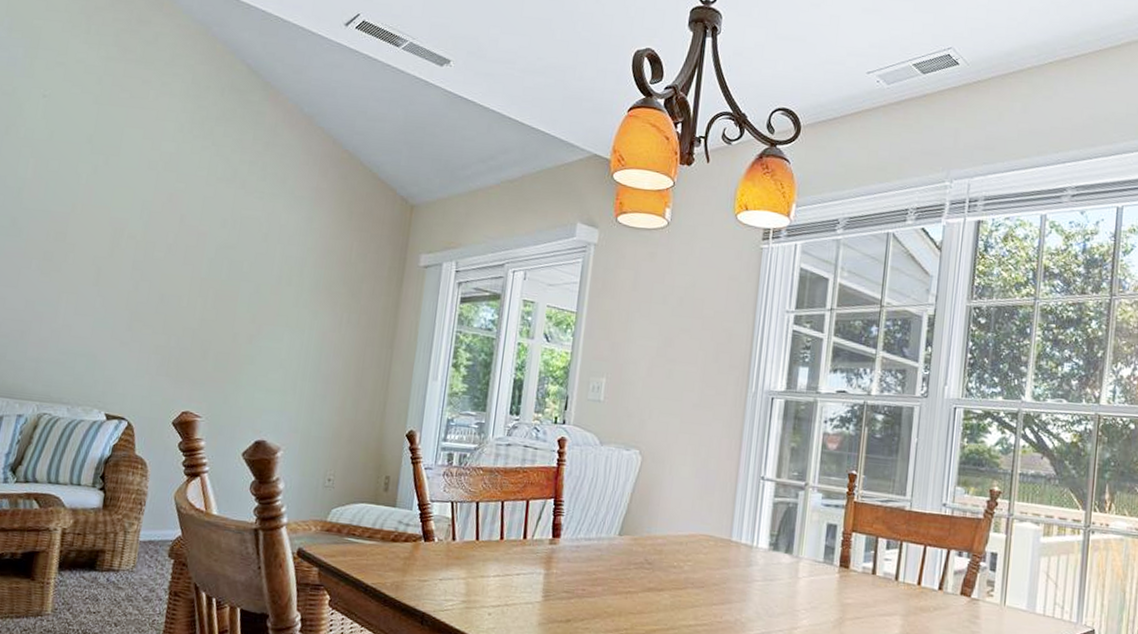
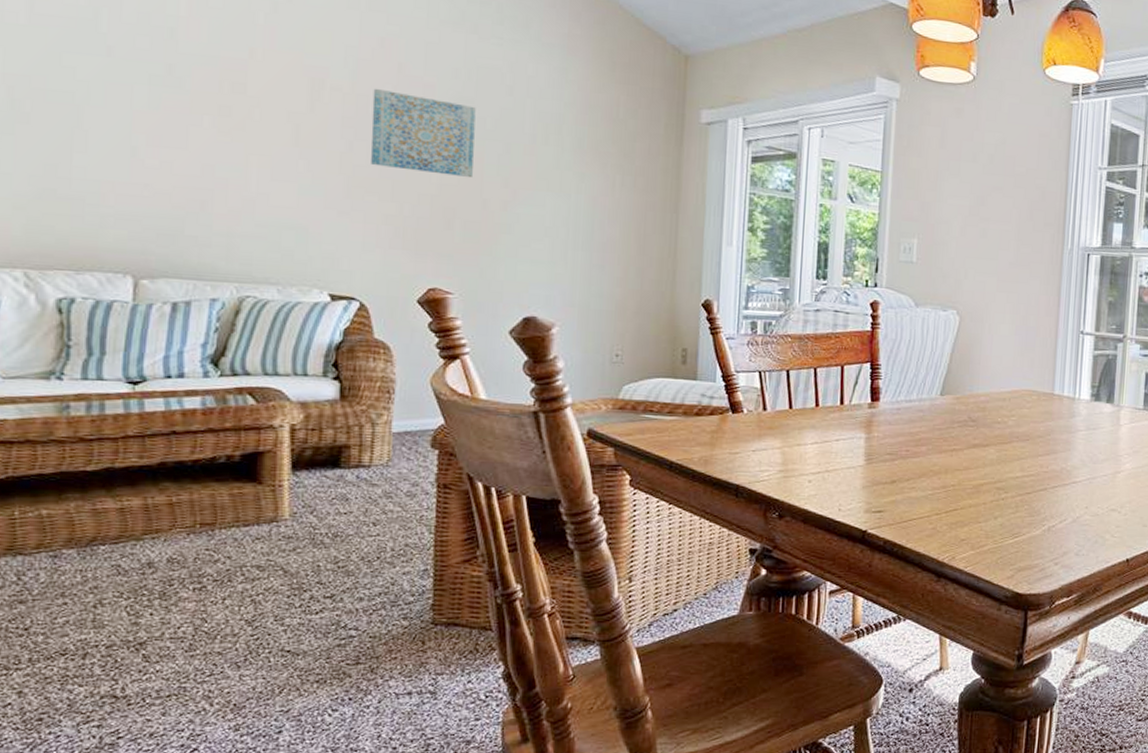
wall art: none [150,236,237,313] -> present [370,88,476,177]

